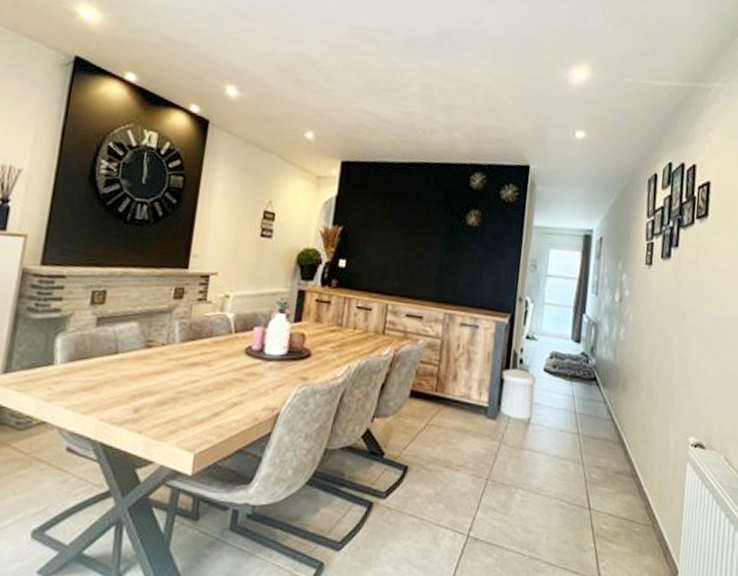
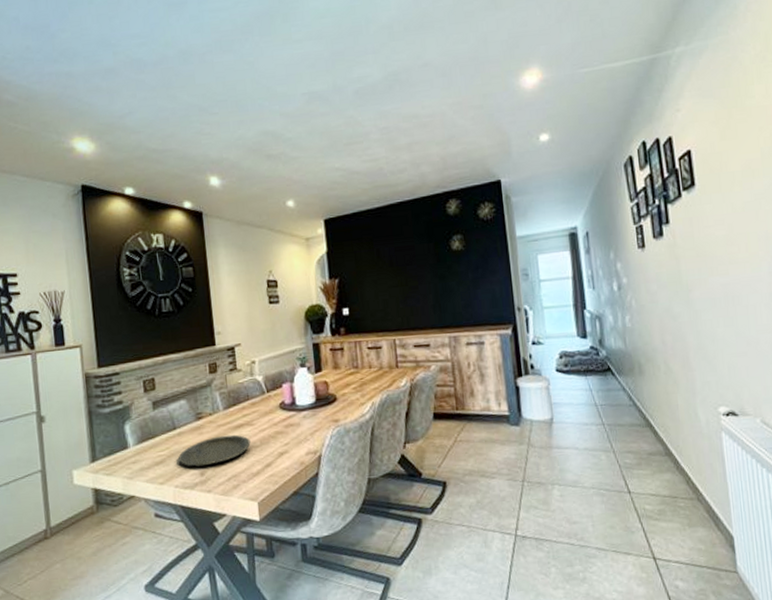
plate: none [111,371,203,402] -> present [178,434,251,467]

